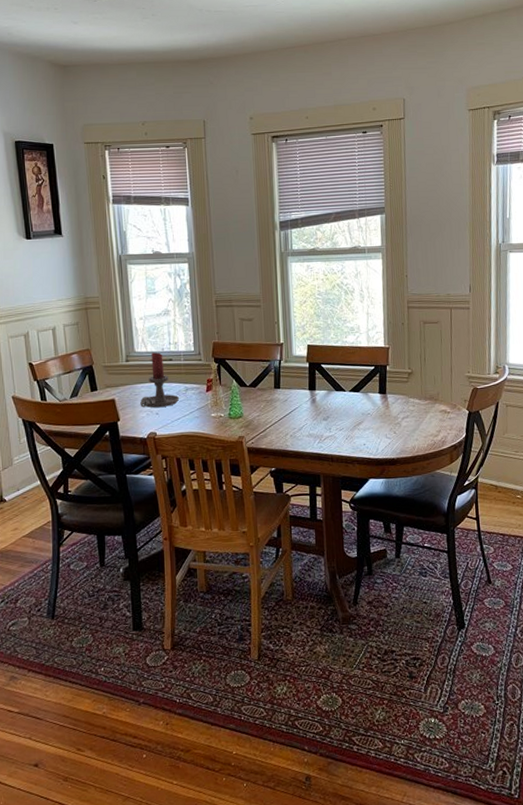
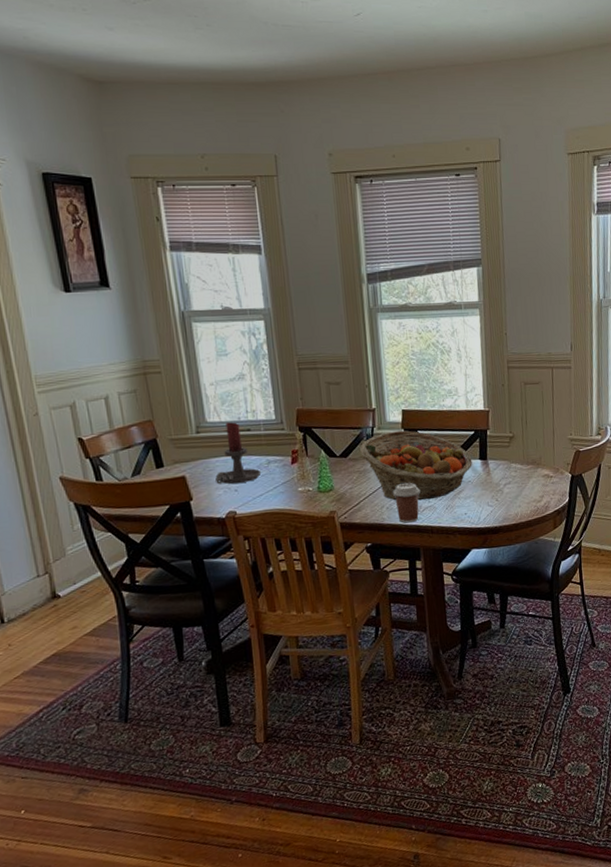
fruit basket: none [268,364,372,430] -> present [360,430,472,501]
coffee cup: none [297,413,322,451] -> present [393,483,420,523]

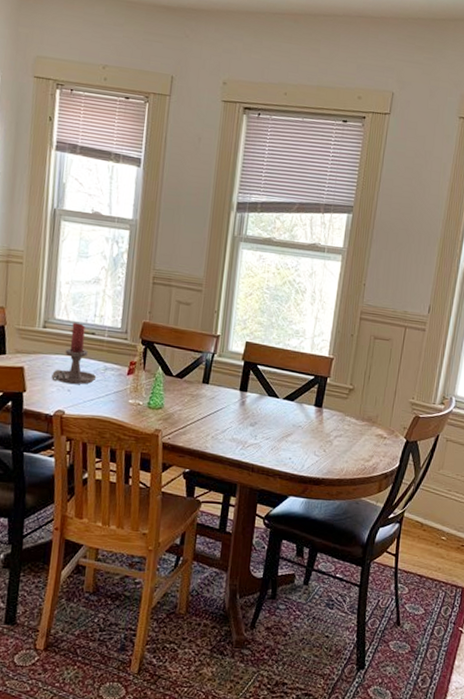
fruit basket: present [360,430,472,501] -> none [197,360,307,437]
coffee cup: present [393,483,420,523] -> none [221,415,249,457]

